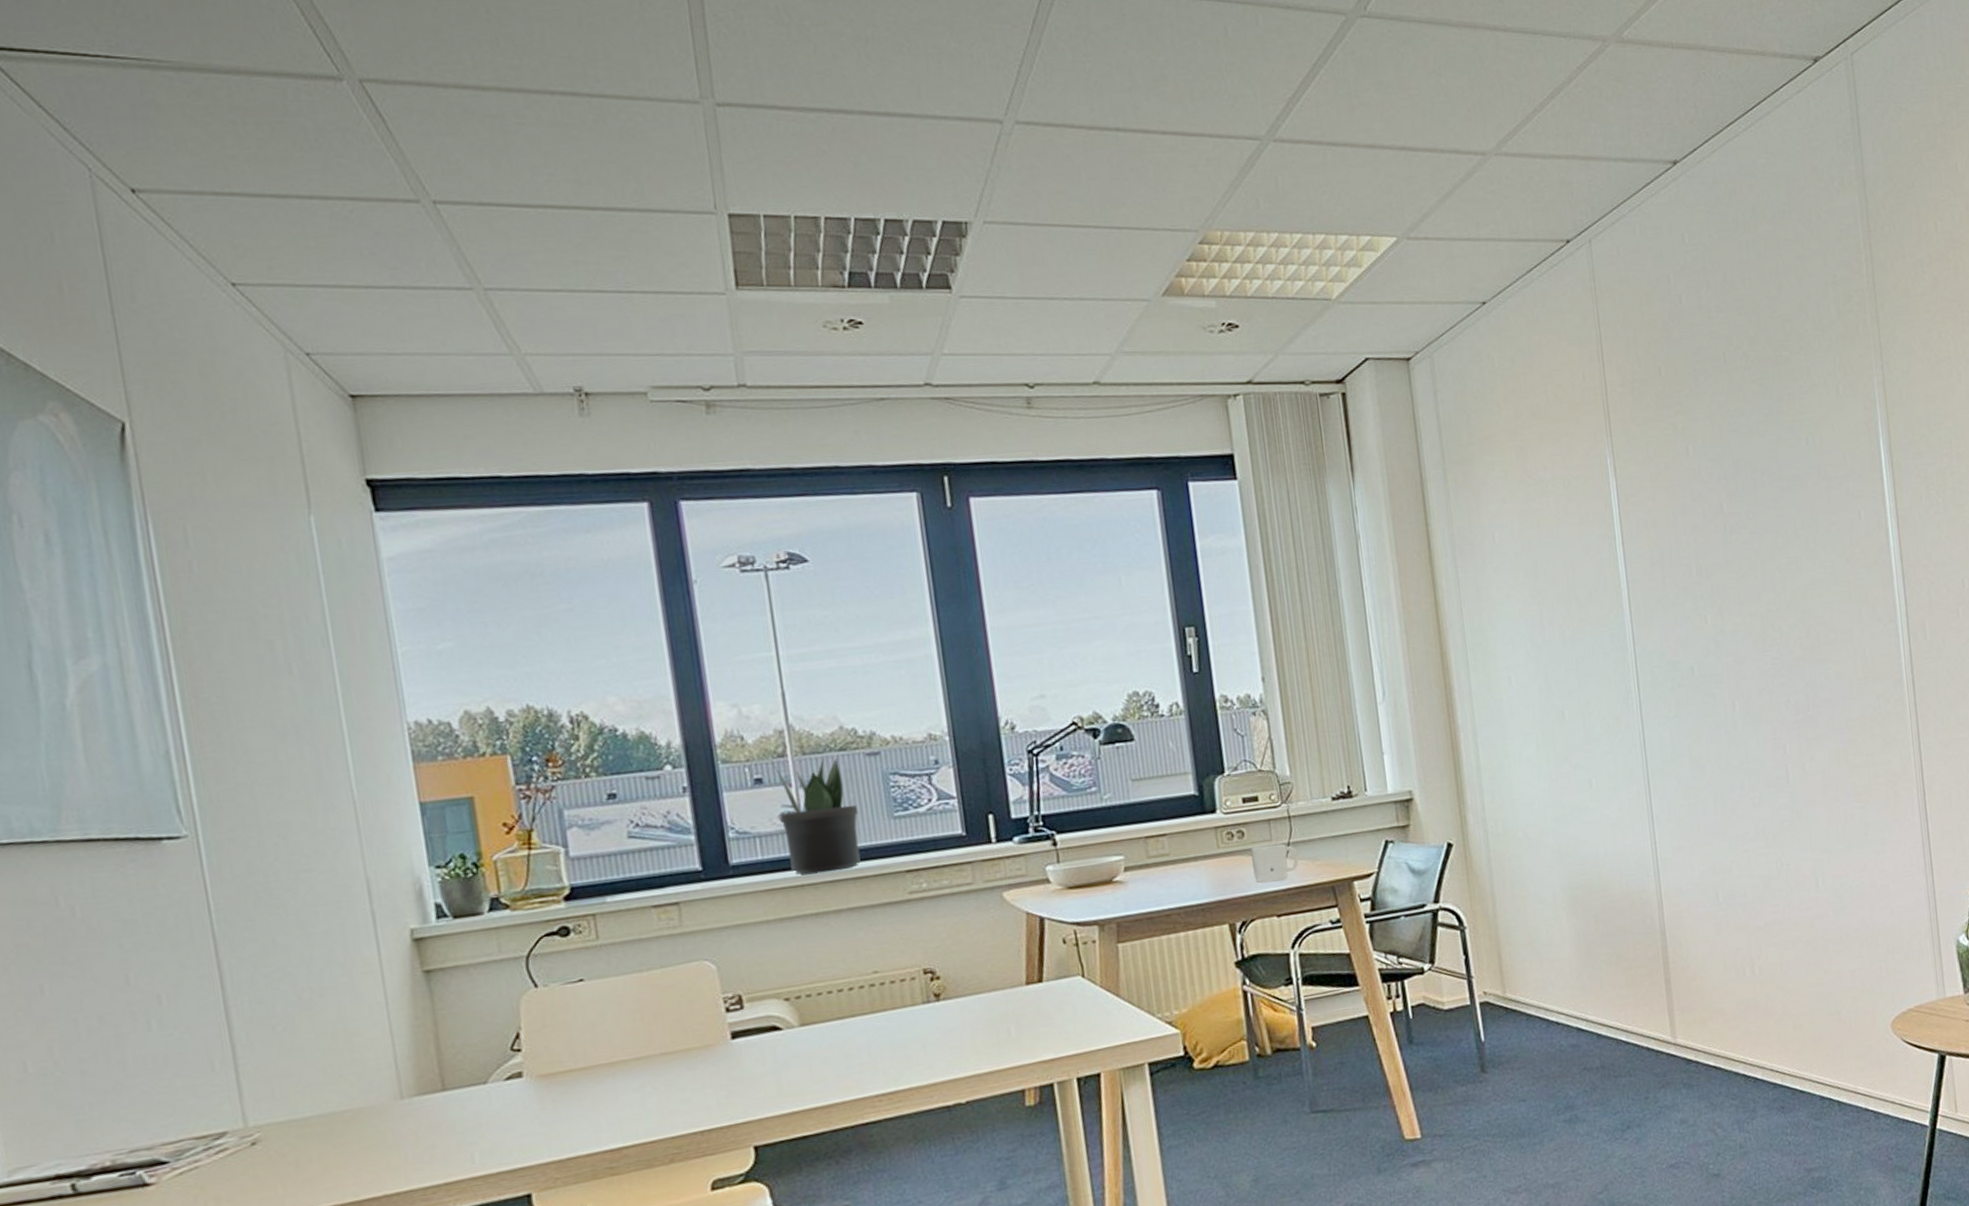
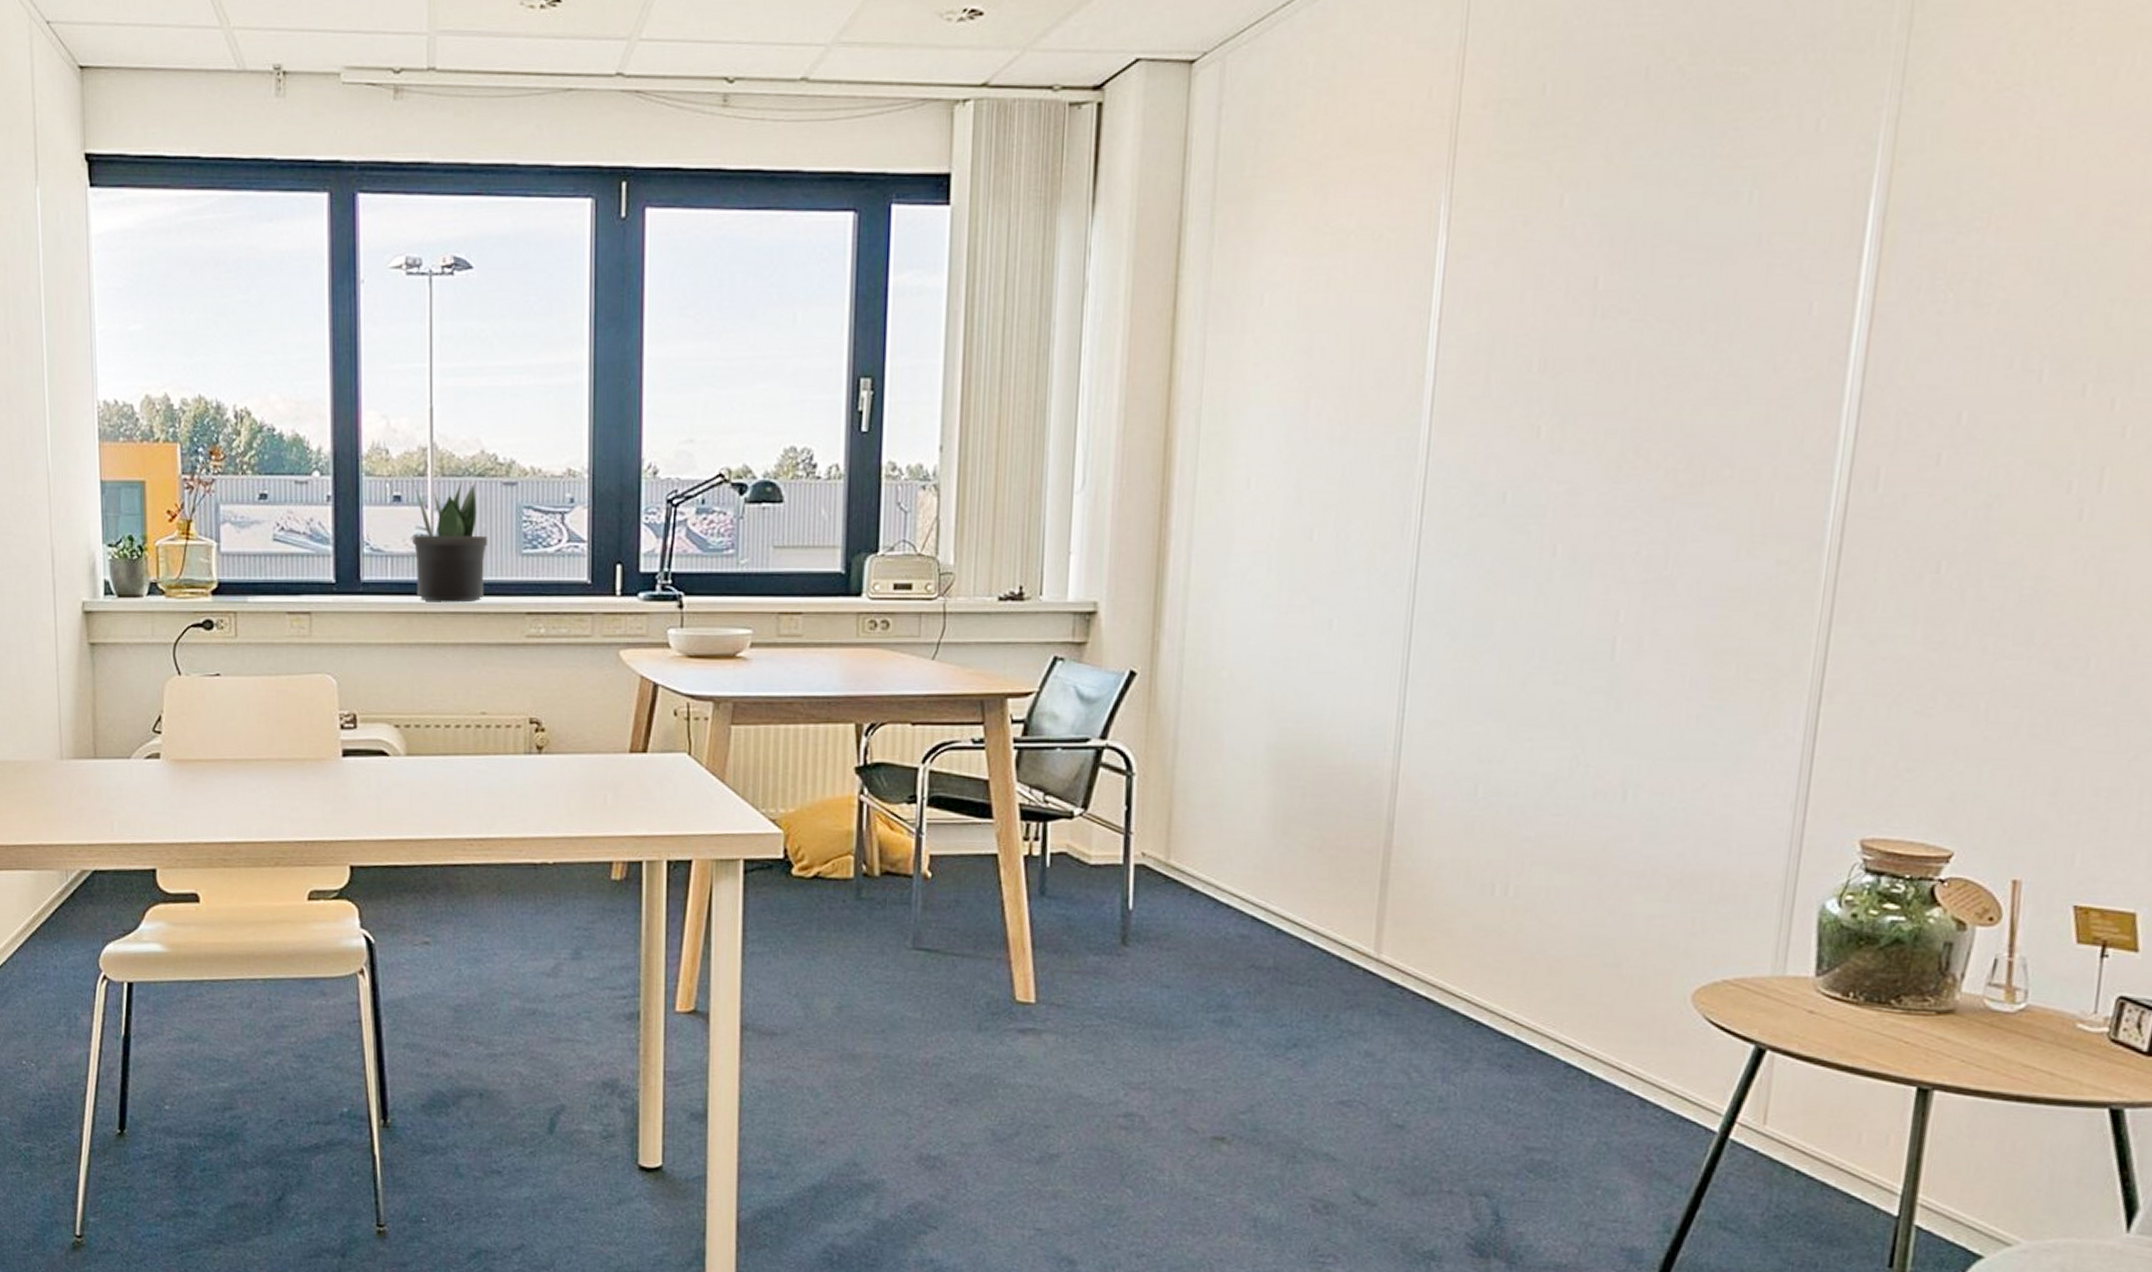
mug: present [1251,843,1299,883] -> none [893,642,948,685]

